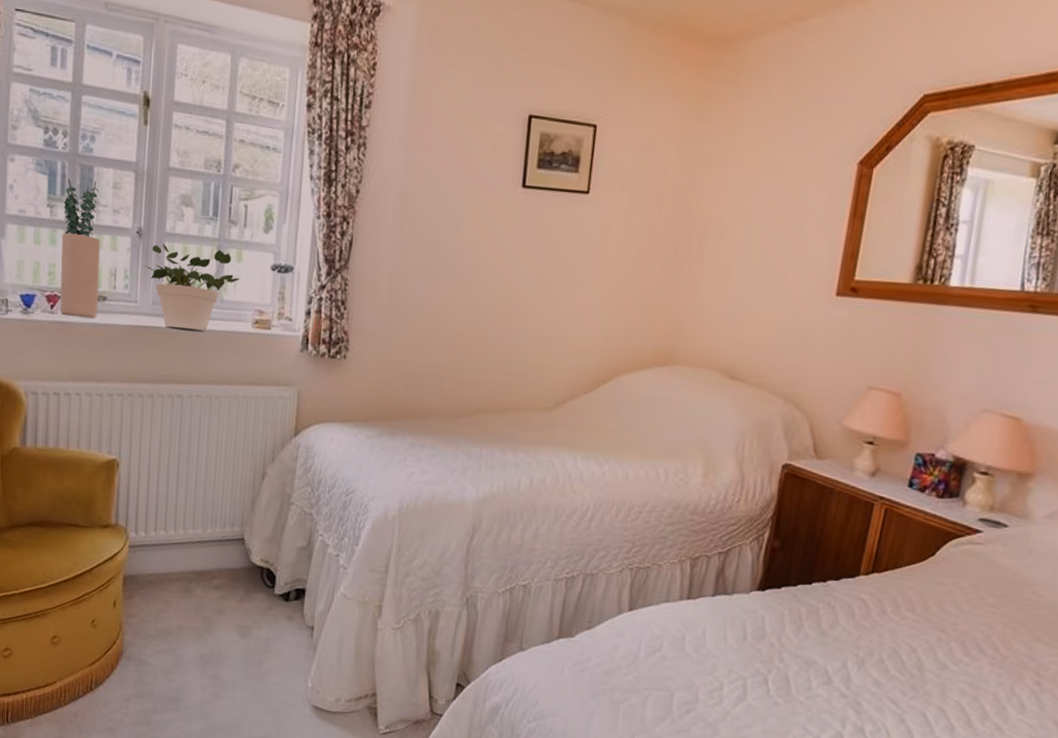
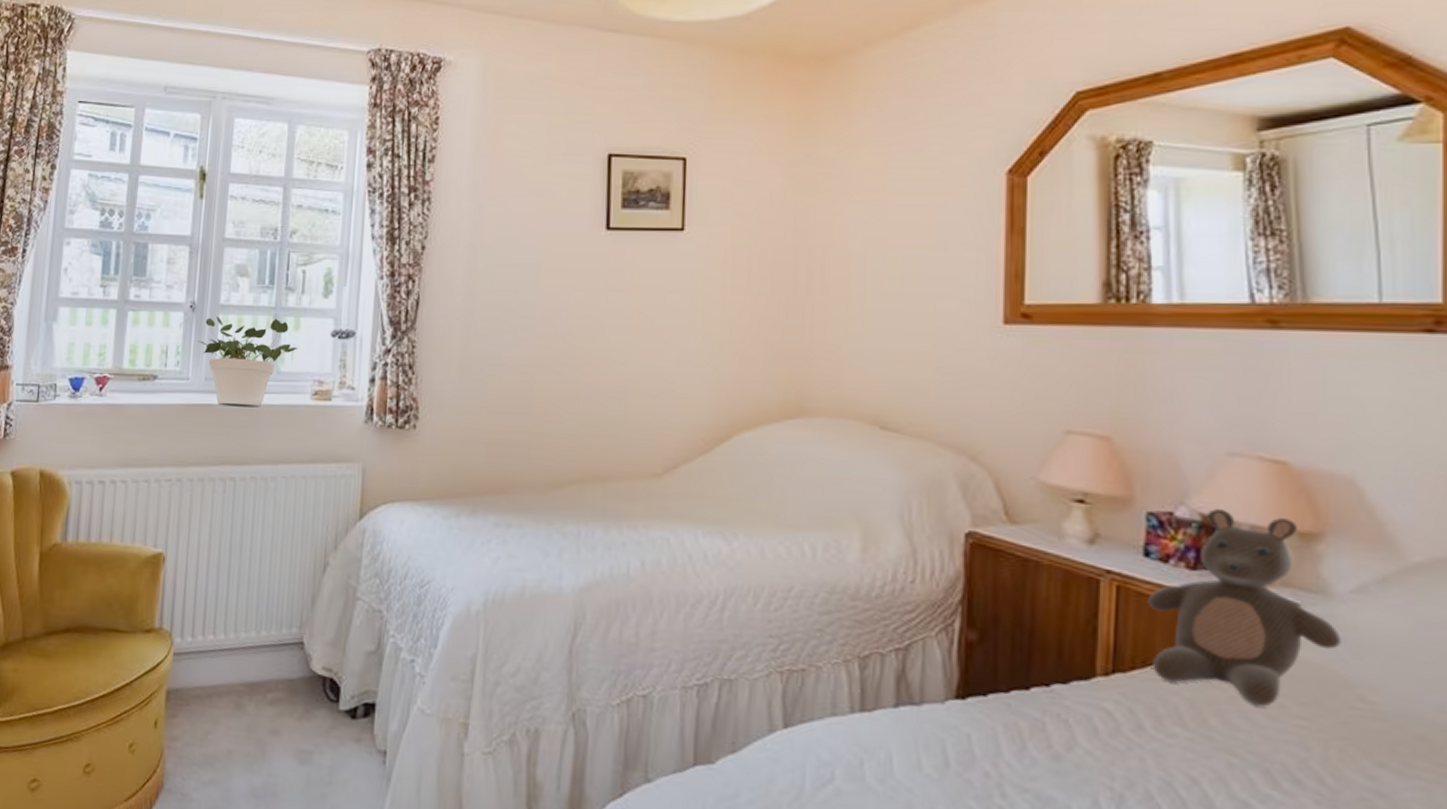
vase: present [60,179,100,320] -> none [108,257,153,401]
stuffed bear: none [900,453,1031,599] -> present [1147,509,1341,707]

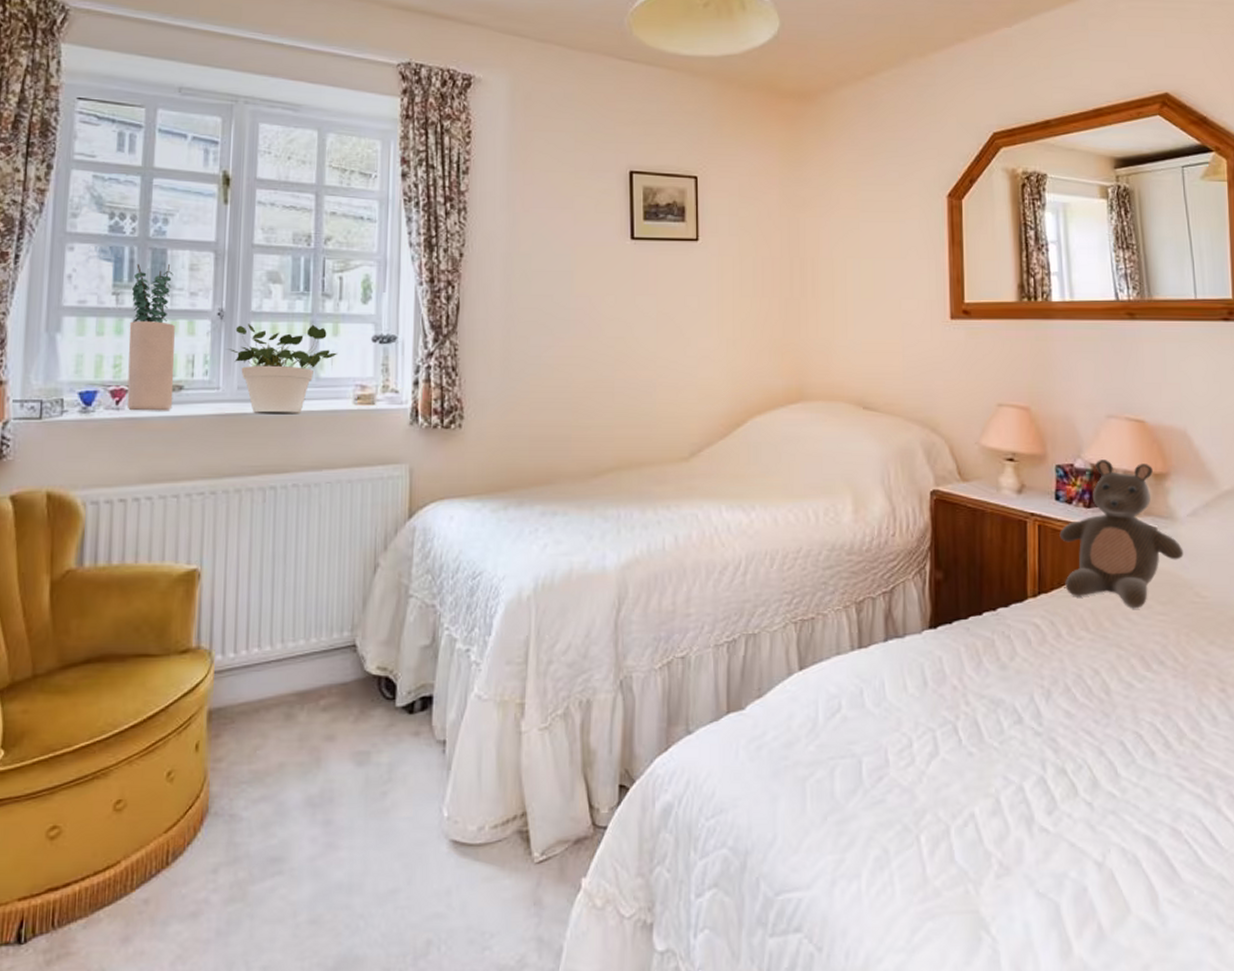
vase: none [108,257,153,401] -> present [127,263,175,413]

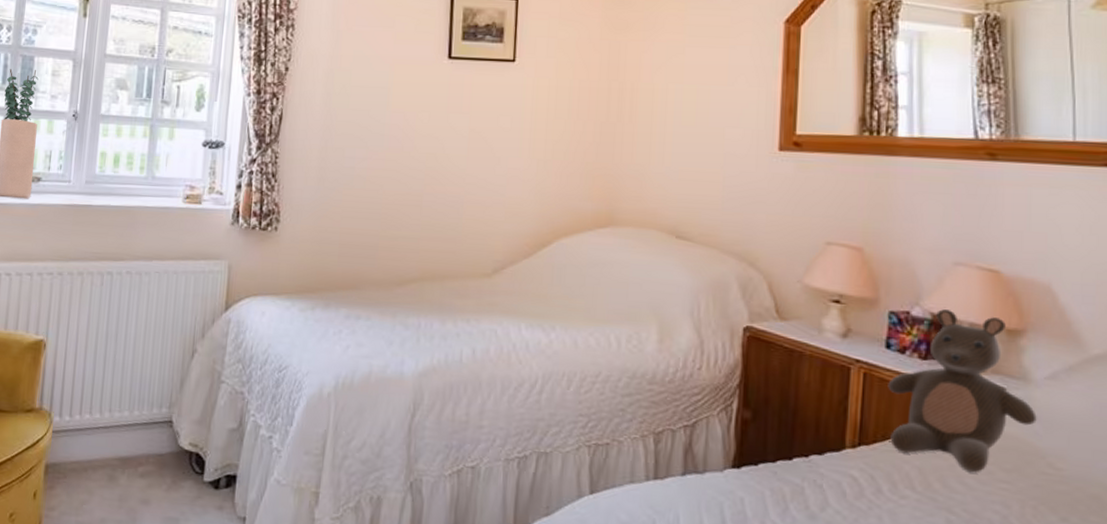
potted plant: present [228,324,337,415] -> none [79,125,171,209]

